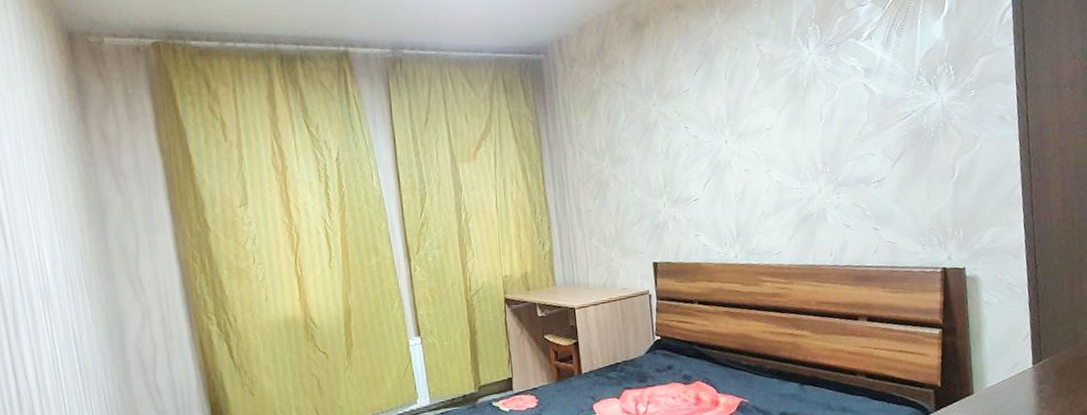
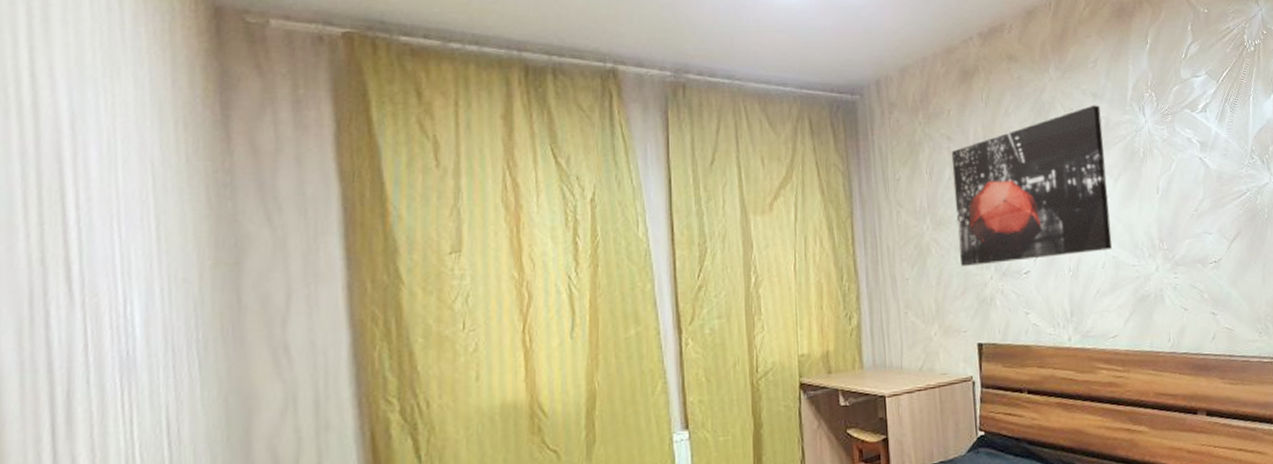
wall art: none [626,42,776,197] -> present [951,105,1112,266]

